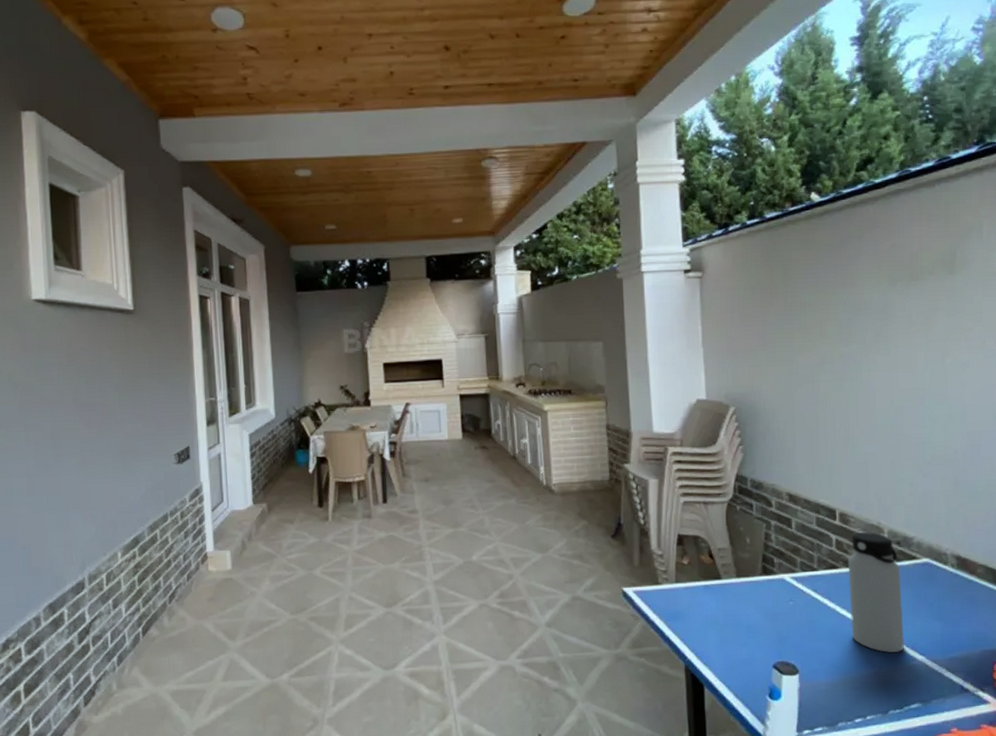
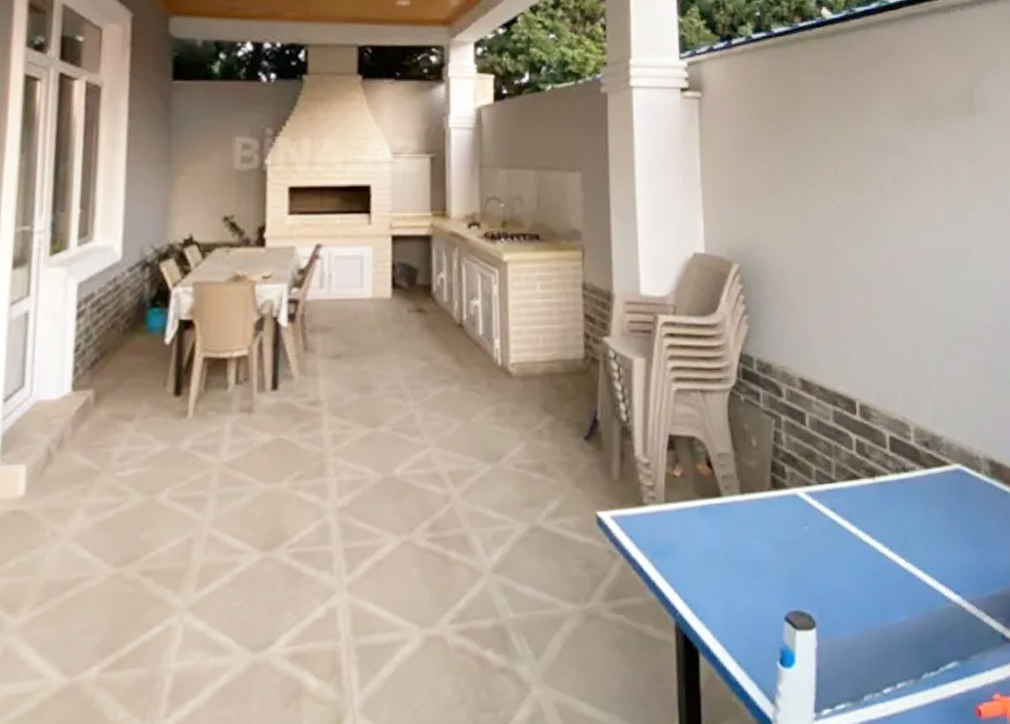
water bottle: present [848,532,904,653] -> none [870,430,937,593]

